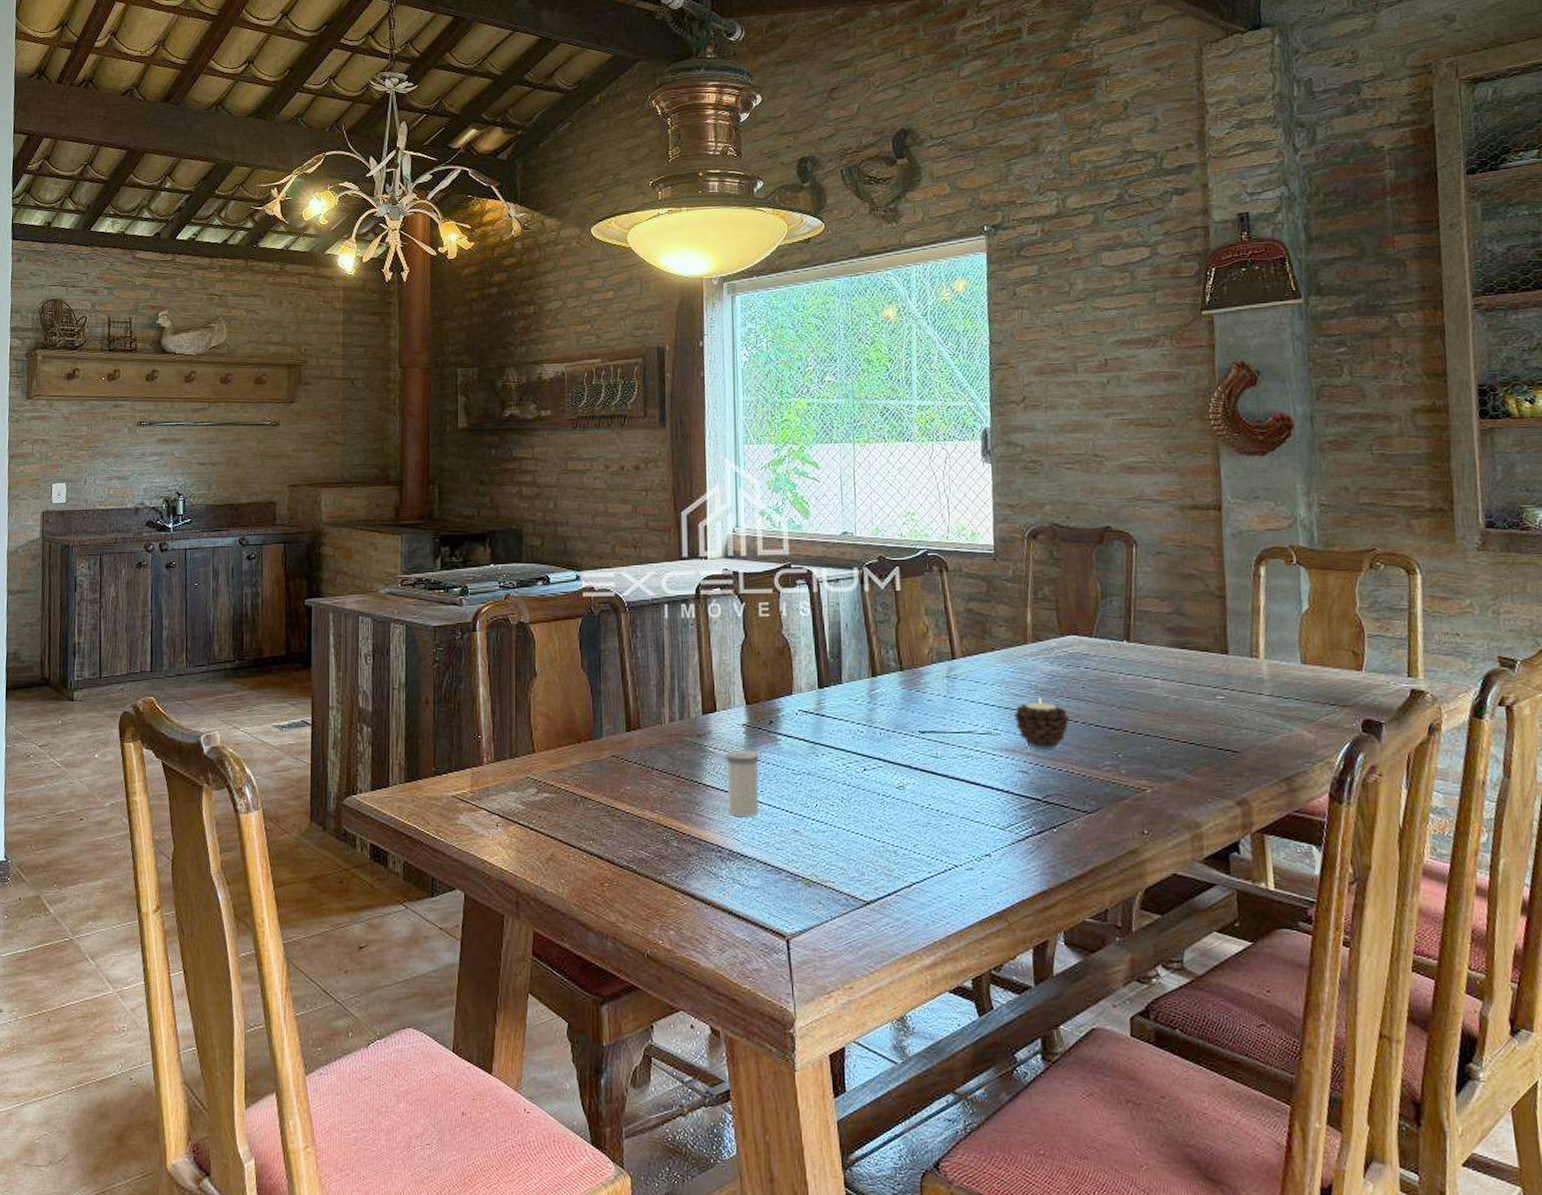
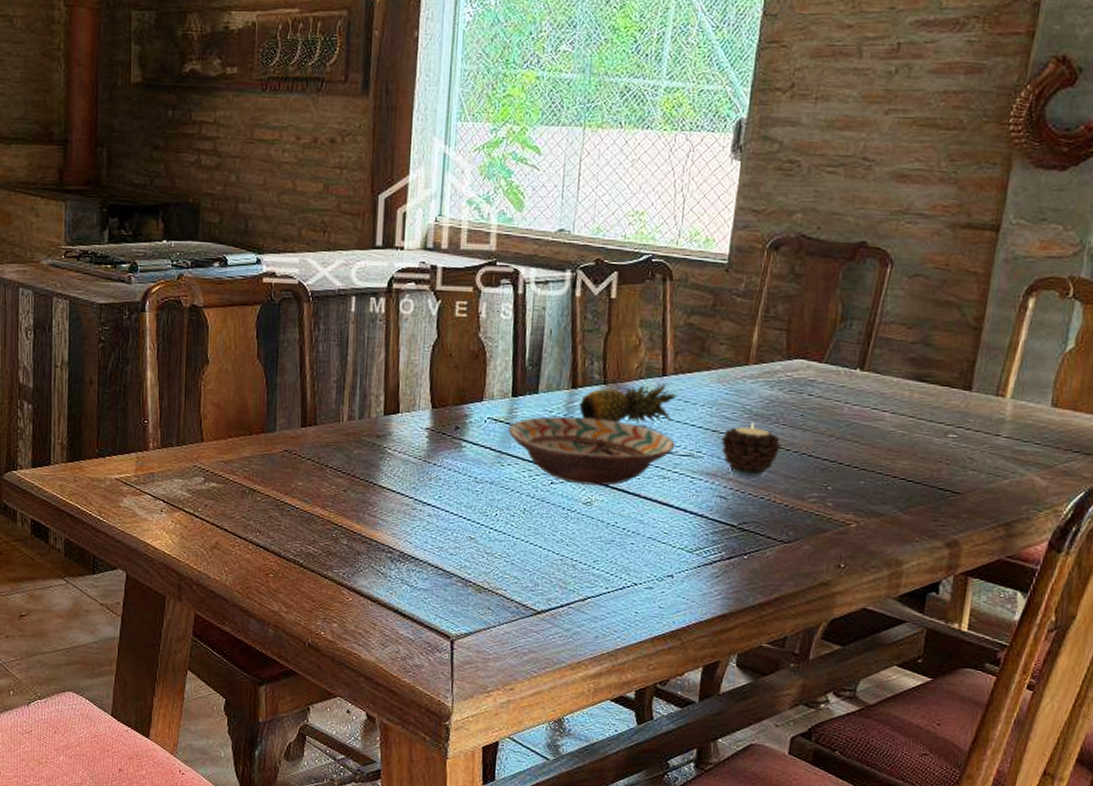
salt shaker: present [726,750,759,818] -> none [402,454,440,521]
decorative bowl: none [818,703,973,769] -> present [507,416,676,486]
fruit: none [880,665,968,707] -> present [579,382,677,423]

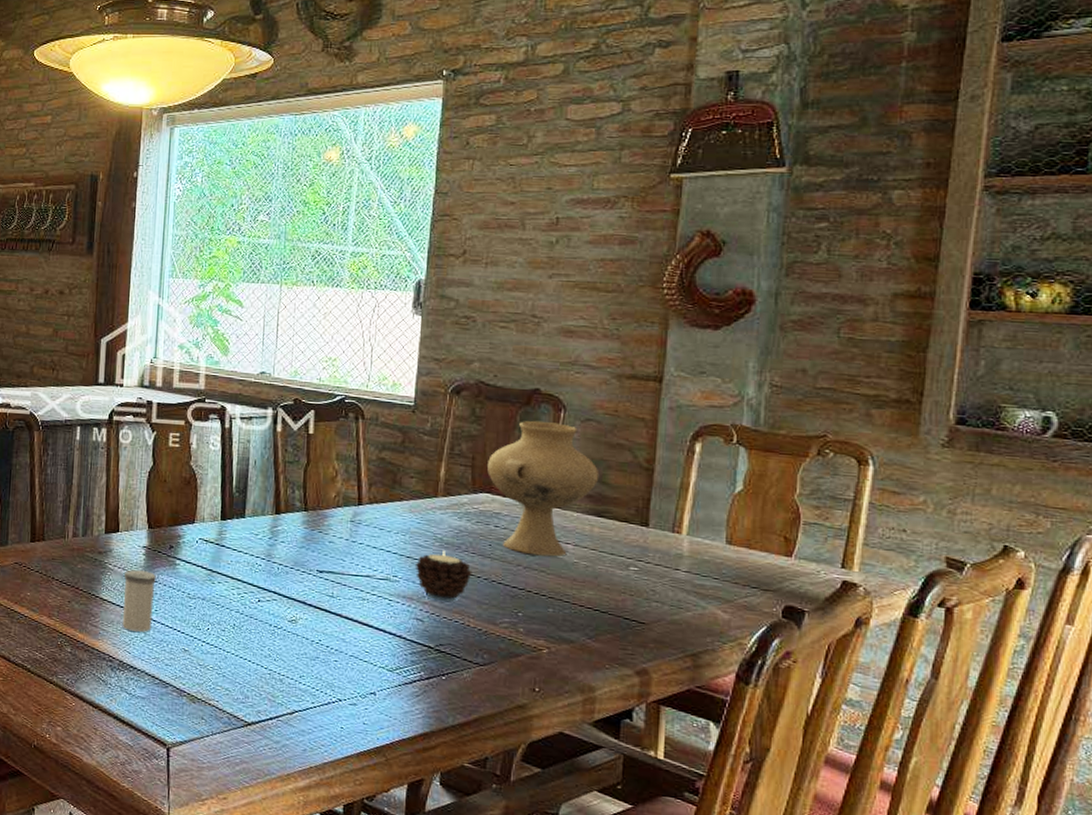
salt shaker: none [402,454,440,521] -> present [122,570,156,633]
decorative bowl: present [507,416,676,486] -> none [217,539,373,605]
fruit: present [579,382,677,423] -> none [282,511,372,548]
vase: none [804,277,923,426] -> present [487,420,598,557]

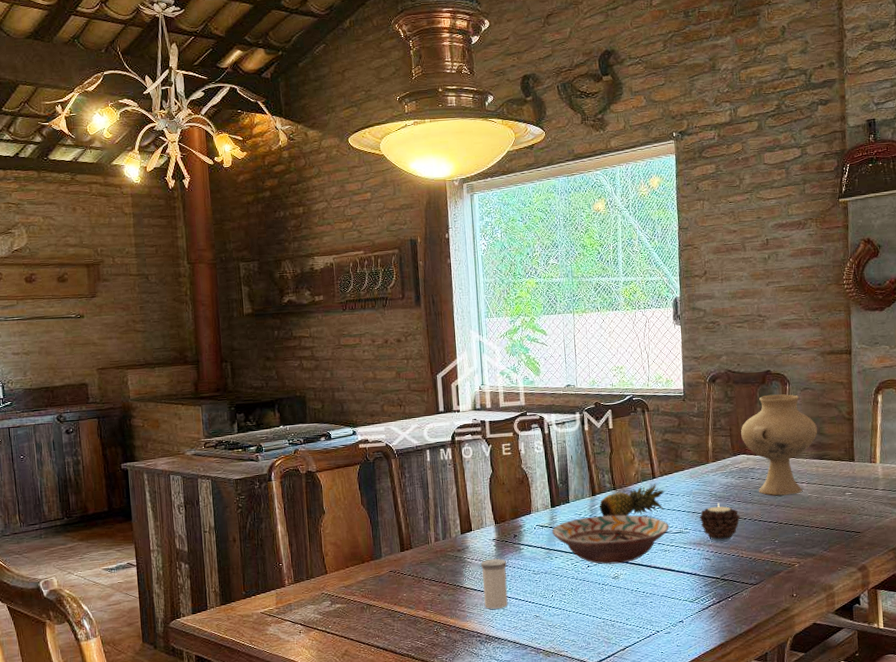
decorative bowl: none [217,539,373,605] -> present [551,515,669,564]
fruit: none [282,511,372,548] -> present [599,483,665,517]

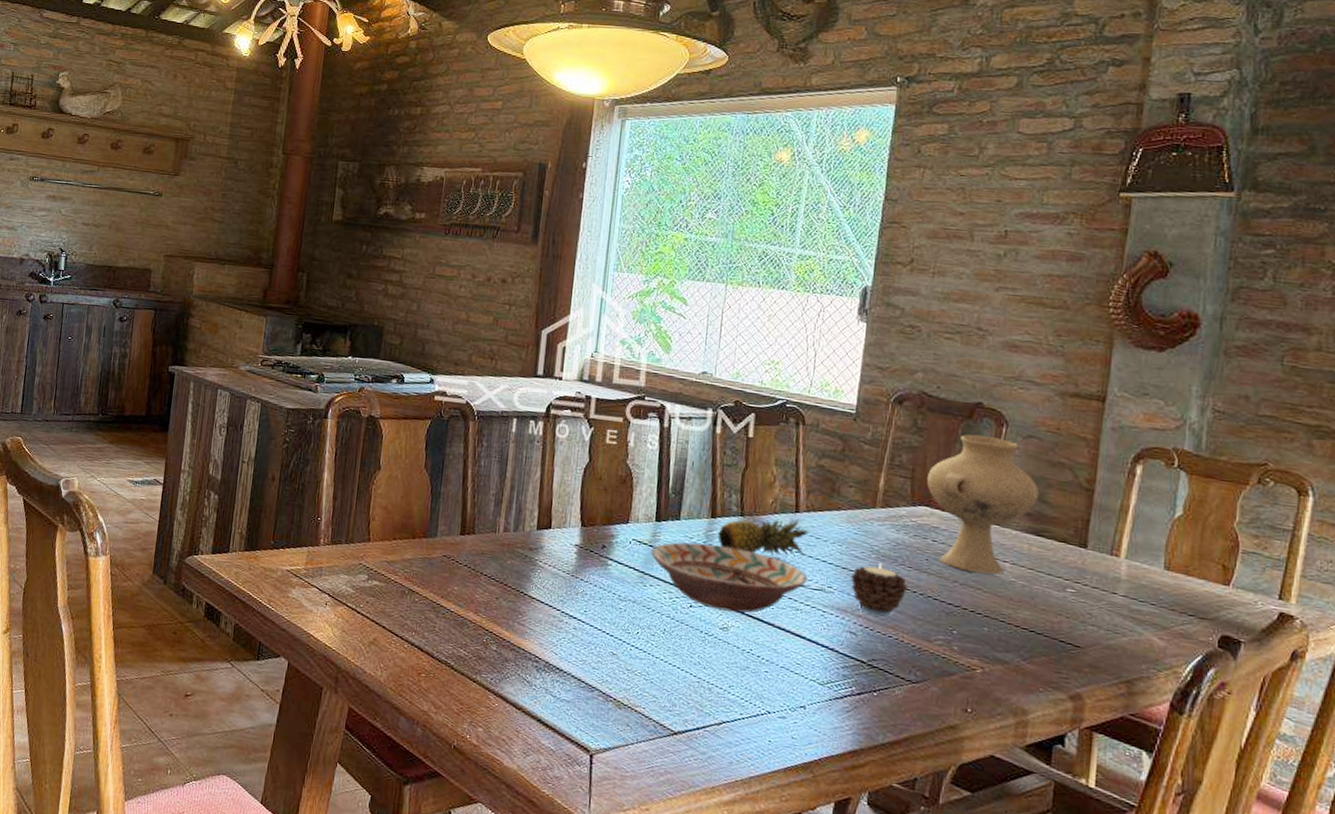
salt shaker: present [481,559,508,610] -> none [550,568,587,633]

